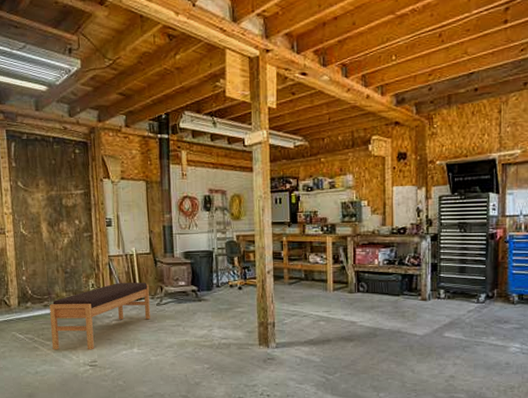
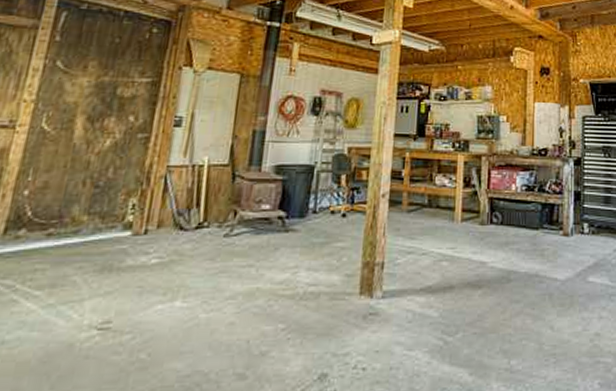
bench: present [49,282,150,350] -> none [41,204,217,305]

